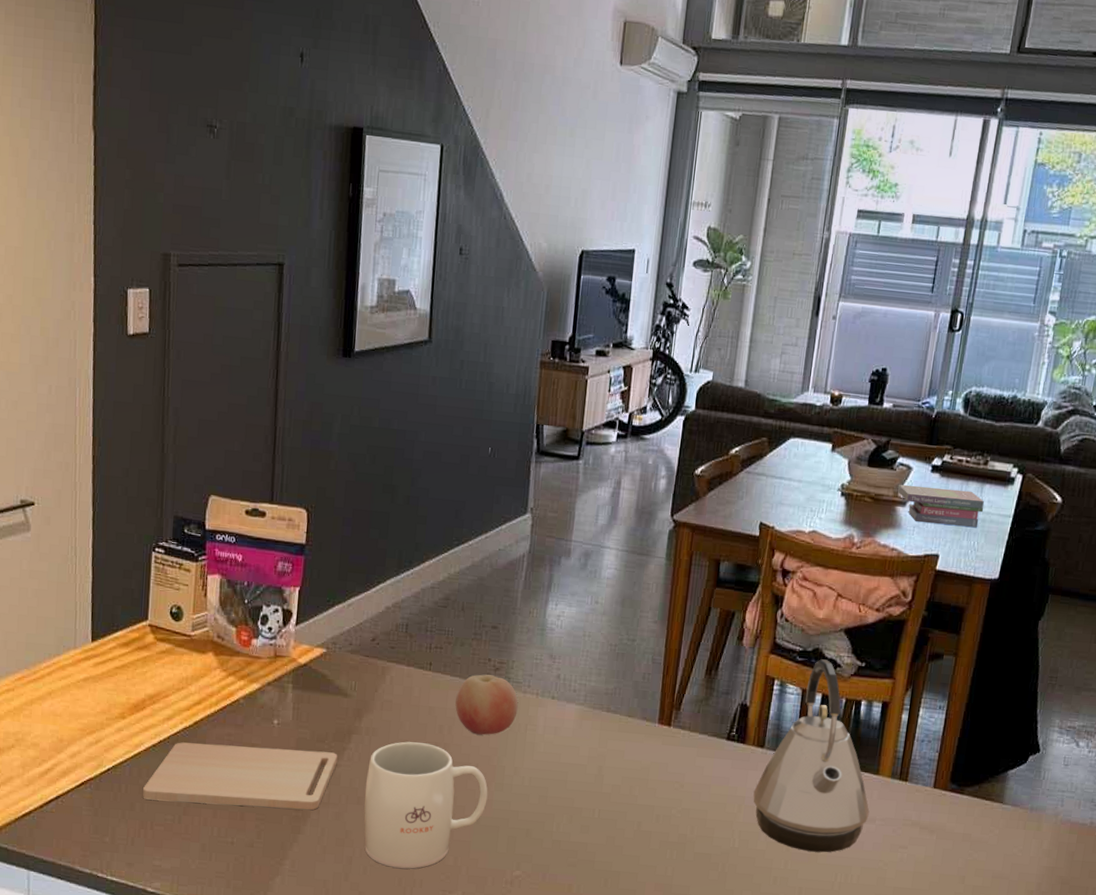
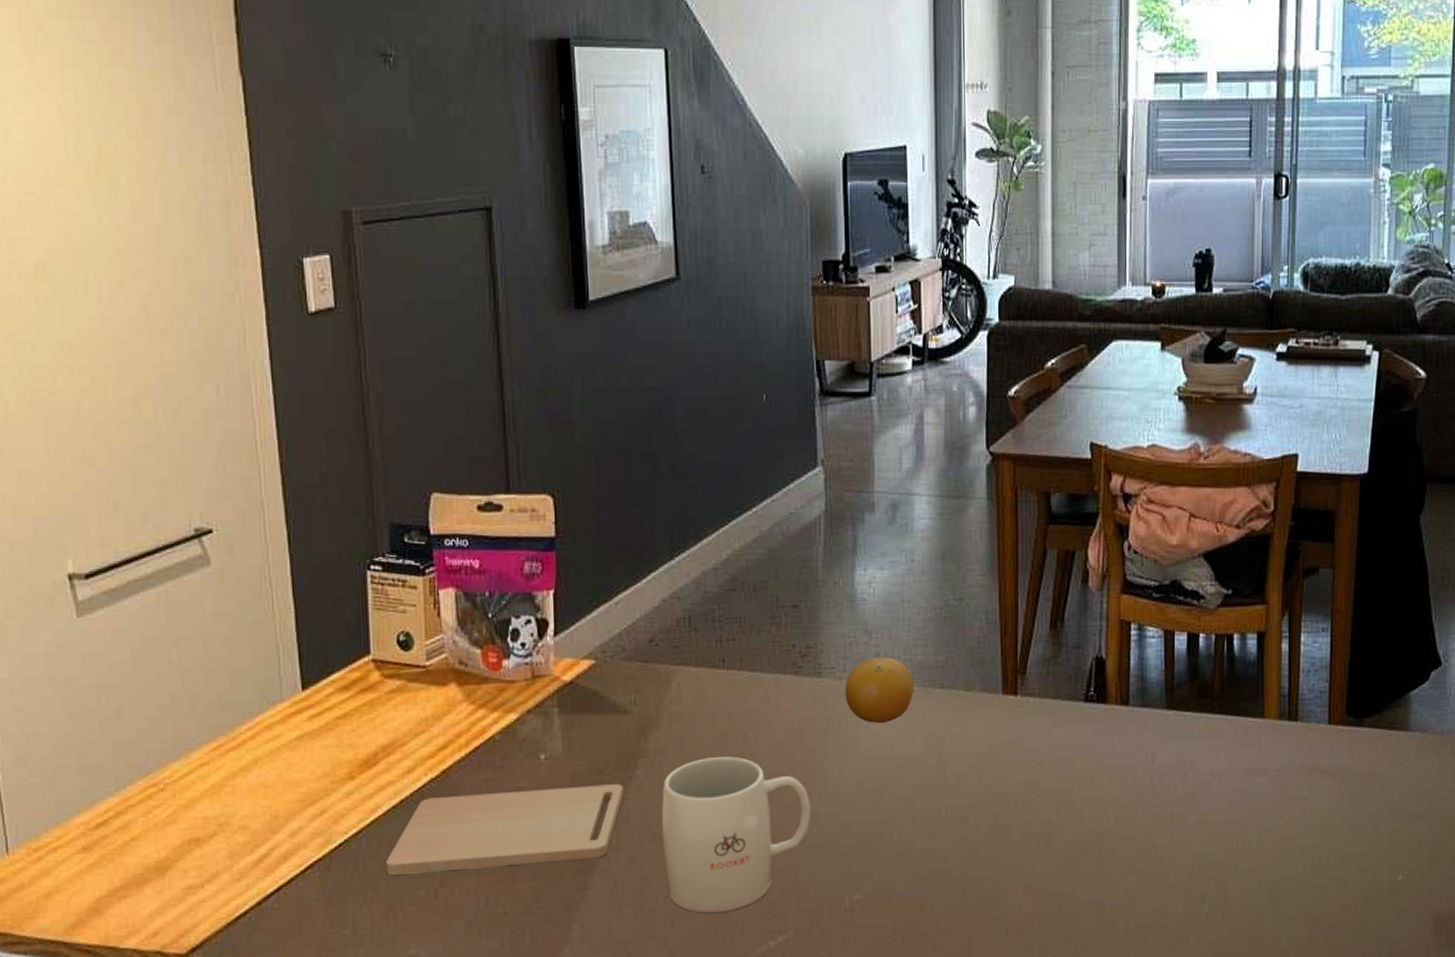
fruit: present [455,674,518,735] -> none [759,664,835,738]
fruit: none [527,678,586,734] -> present [845,656,914,723]
kettle: present [753,659,870,853] -> none [1124,592,1260,820]
books: present [897,484,984,528] -> none [1241,377,1341,420]

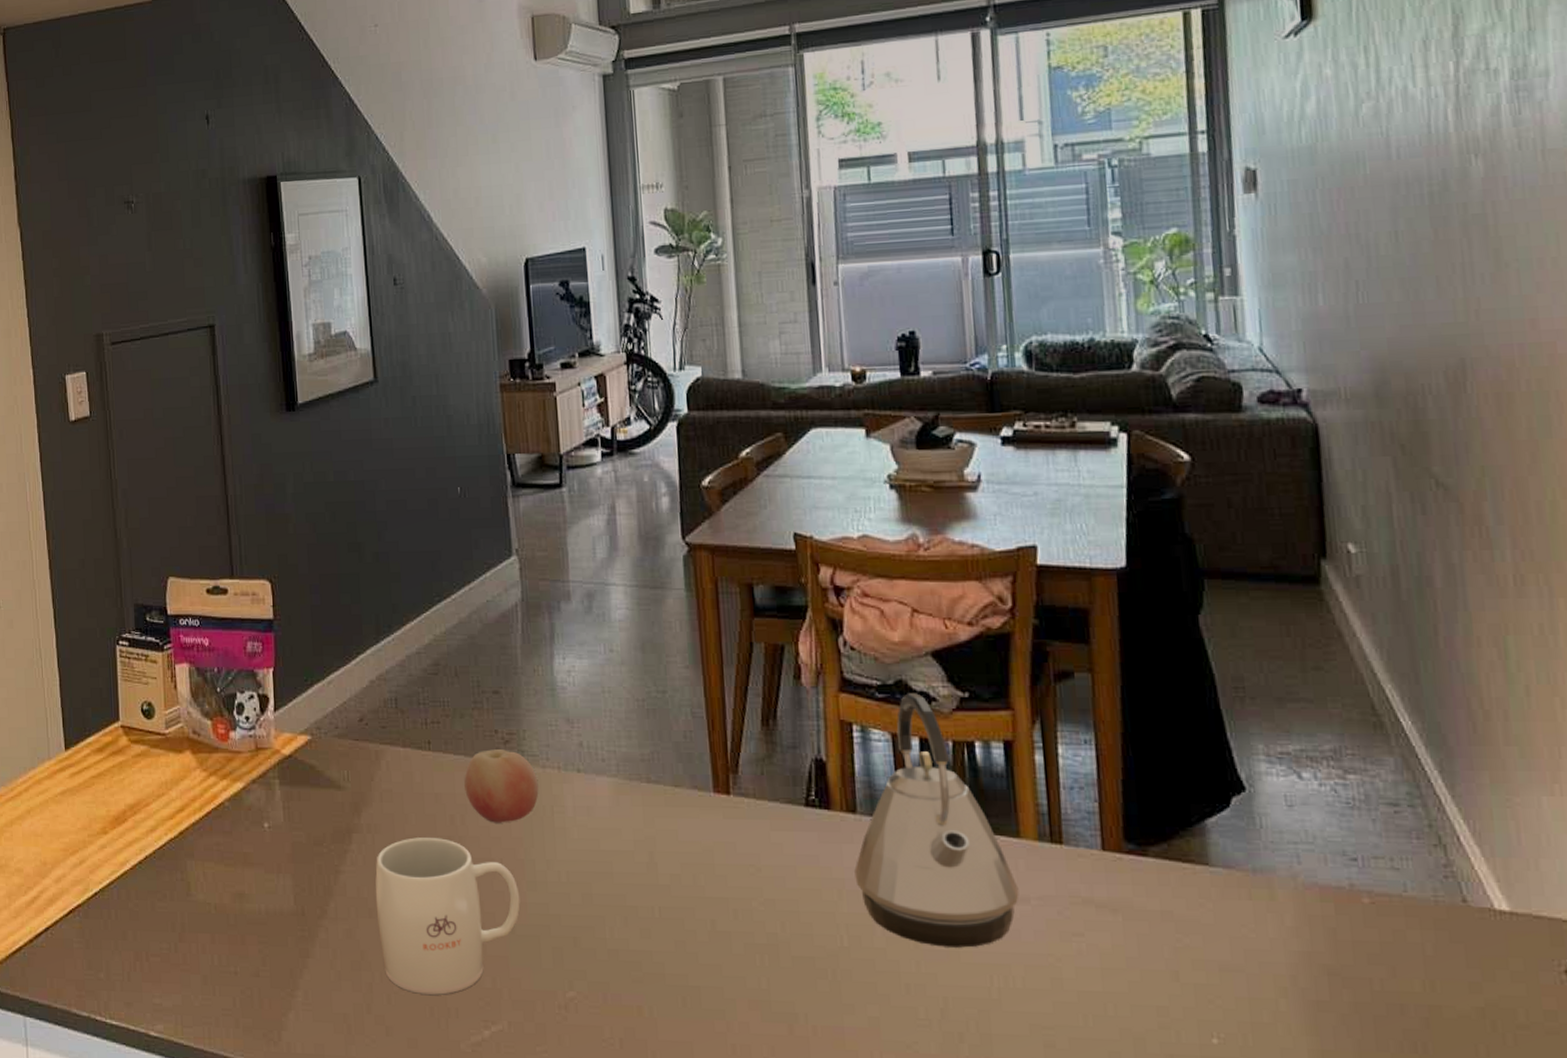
cutting board: present [386,784,624,875] -> none [134,856,340,929]
fruit: none [759,664,835,738] -> present [464,749,539,823]
fruit: present [845,656,914,723] -> none [549,746,620,814]
kettle: none [1124,592,1260,820] -> present [854,693,1019,948]

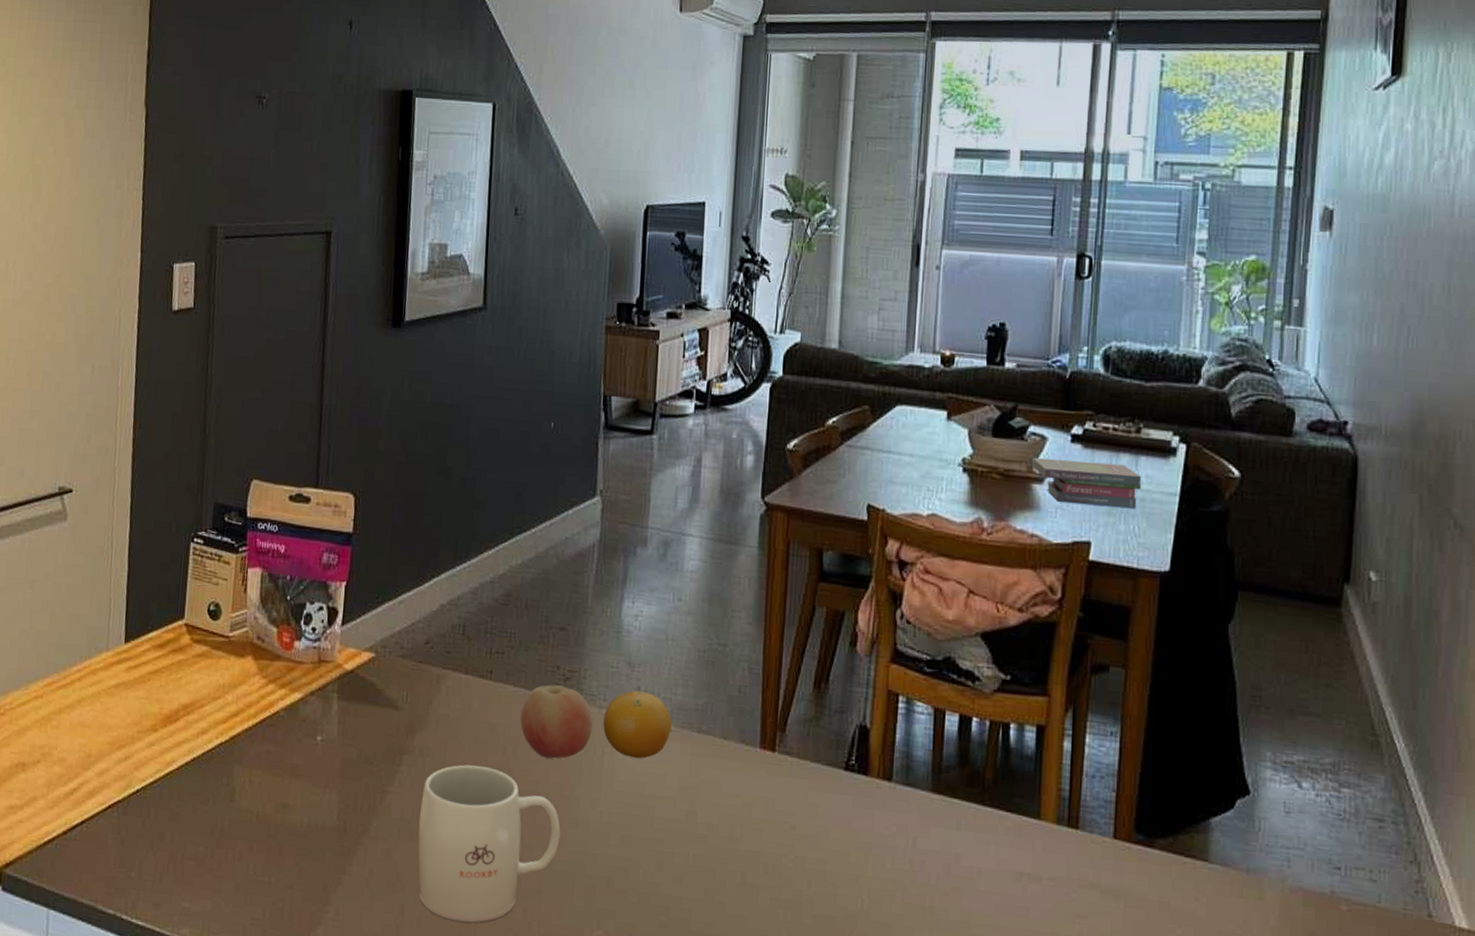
fruit: none [549,746,620,814] -> present [603,690,672,759]
kettle: present [854,693,1019,948] -> none [882,670,1033,920]
books: none [961,461,1084,509] -> present [1031,457,1142,509]

